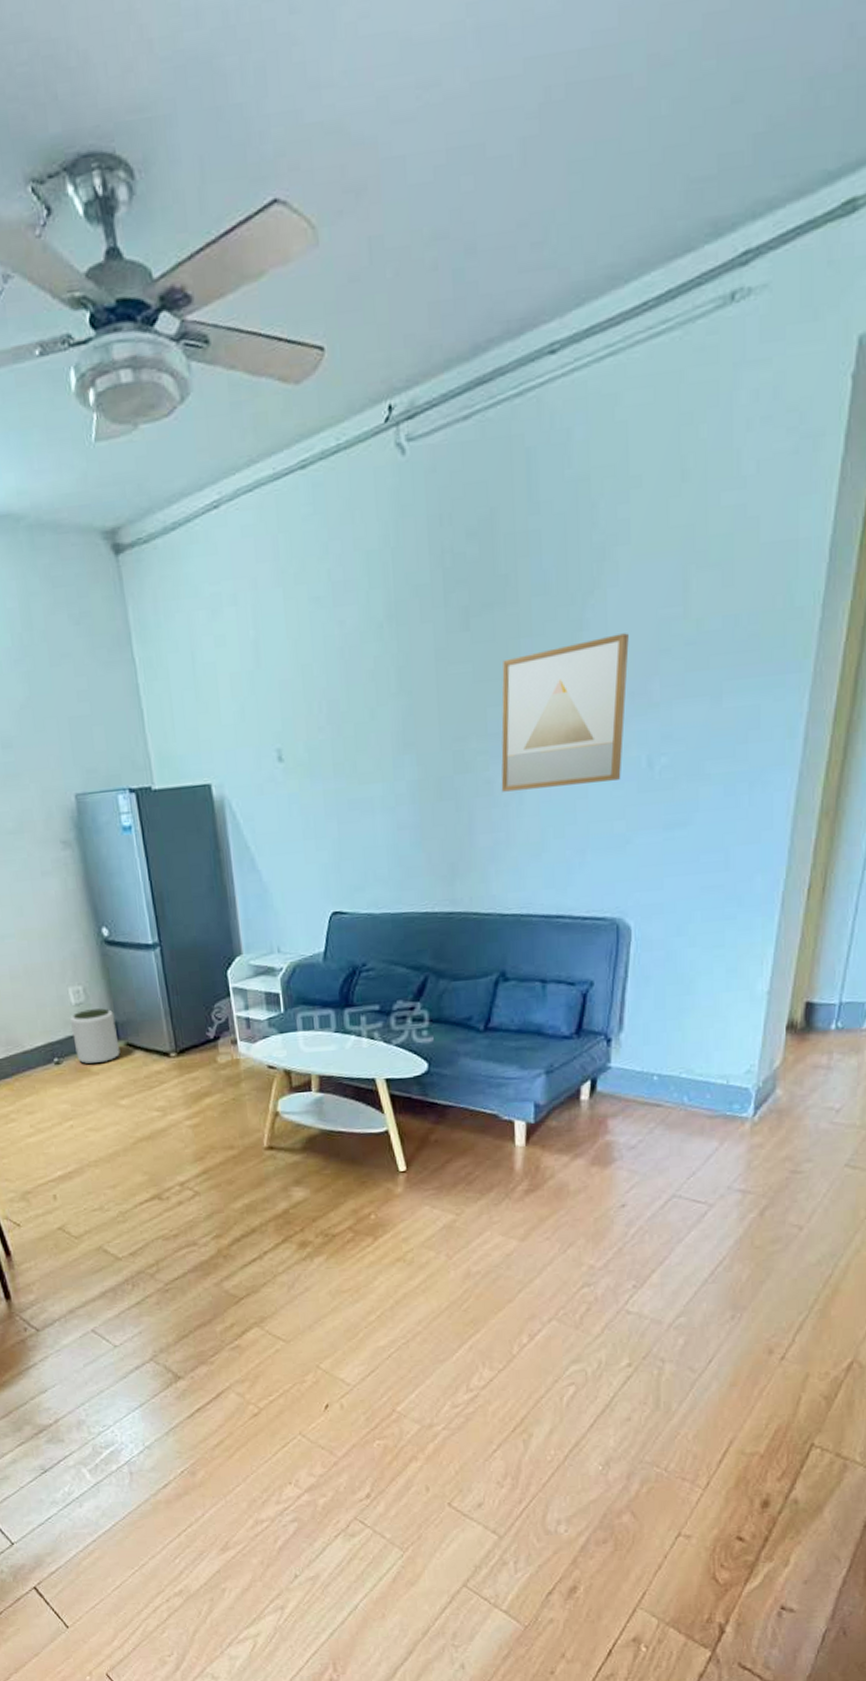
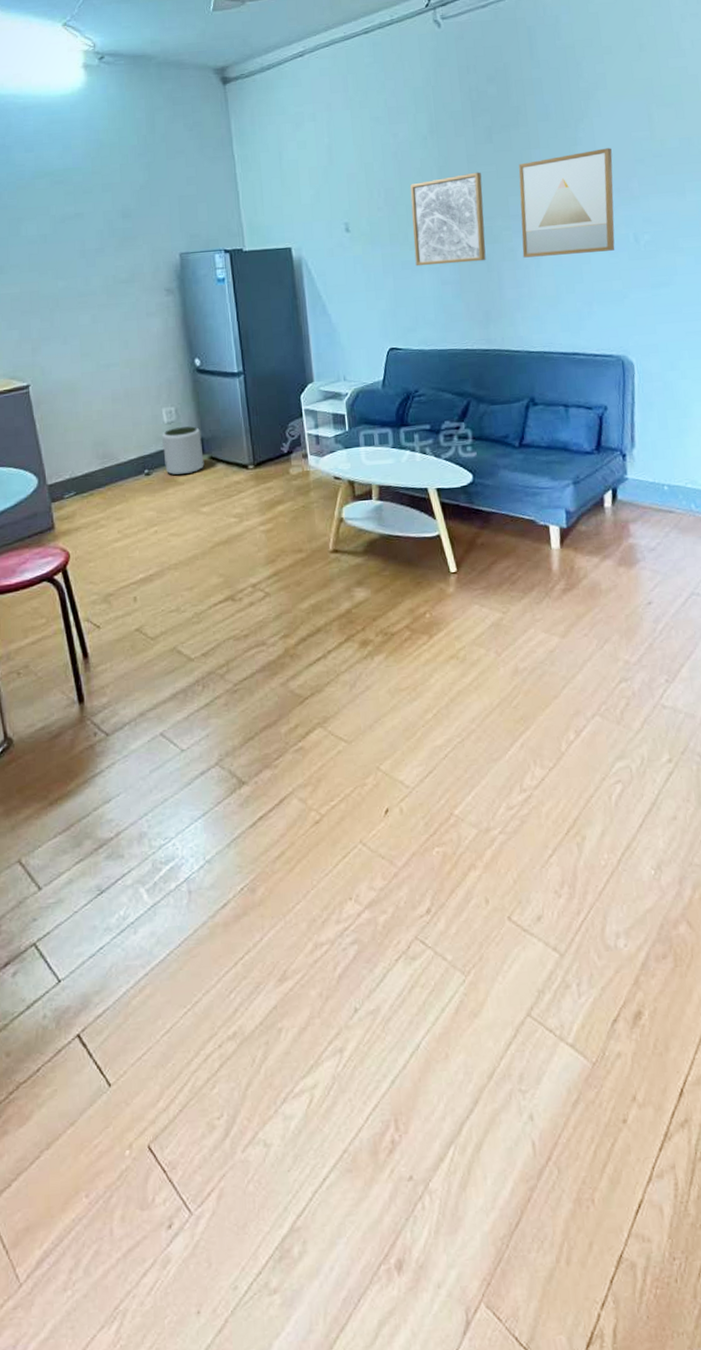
wall art: none [359,673,455,806] -> present [409,172,486,267]

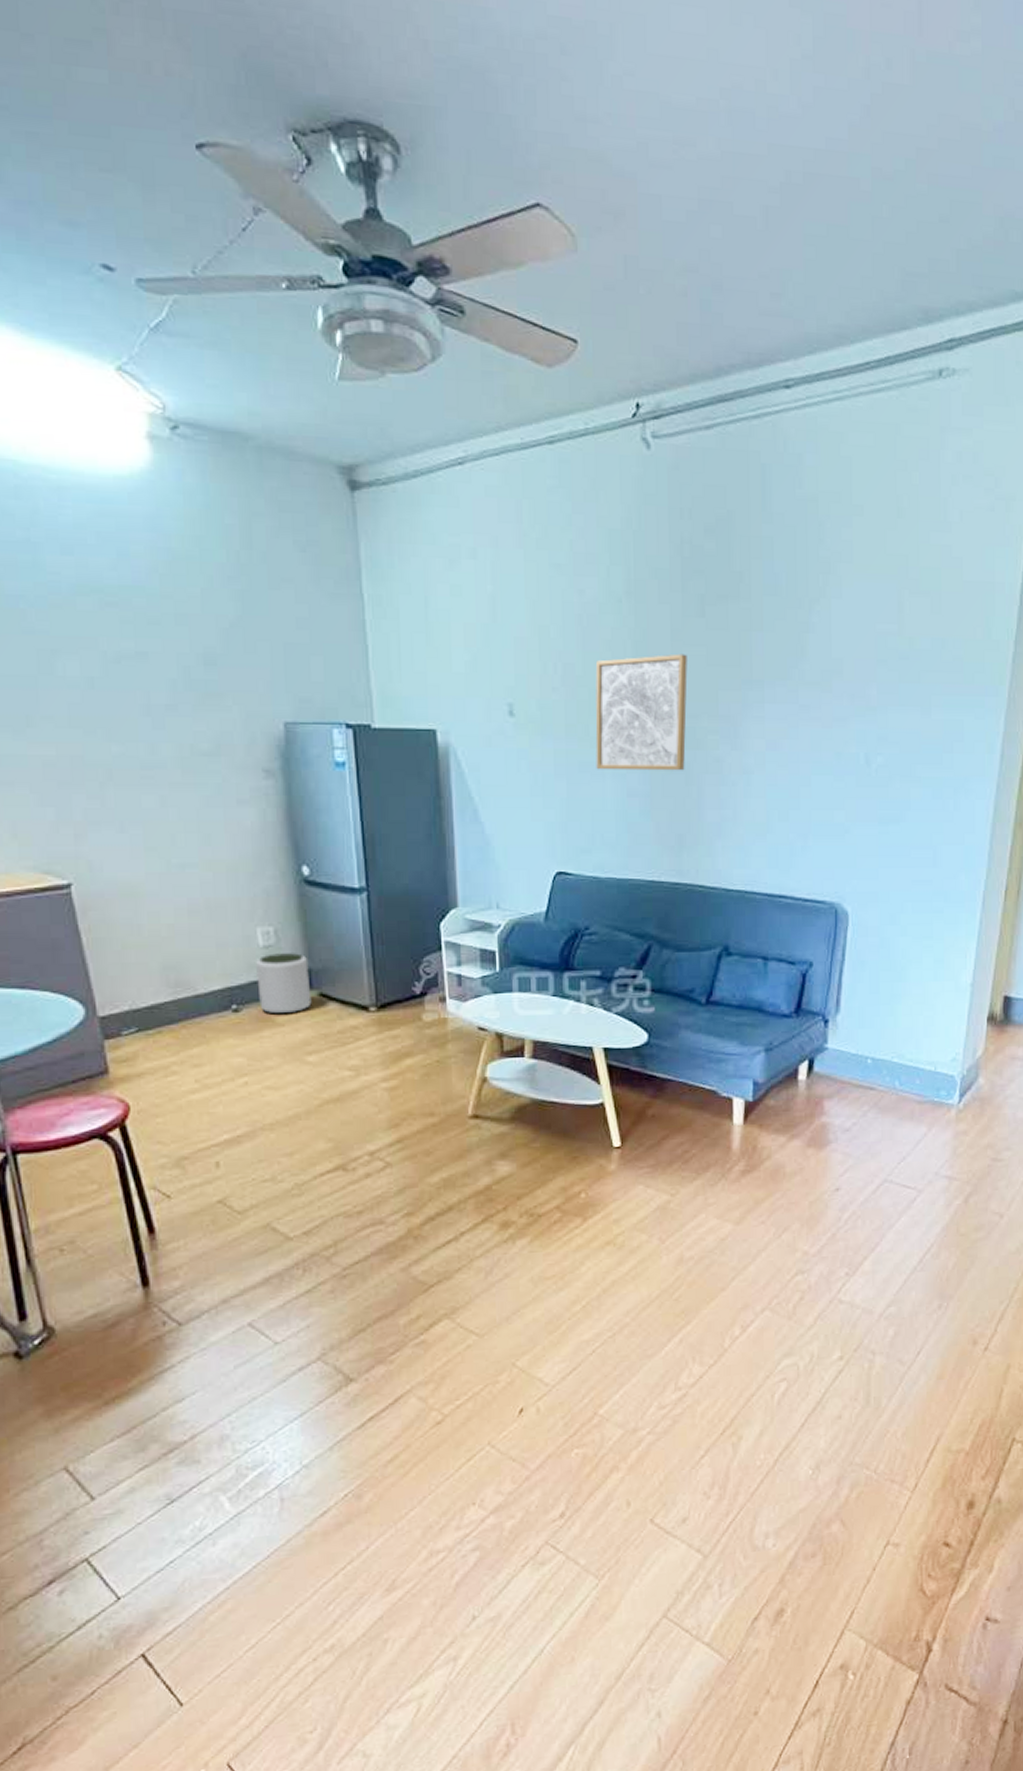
wall art: present [518,148,615,258] -> none [730,640,850,773]

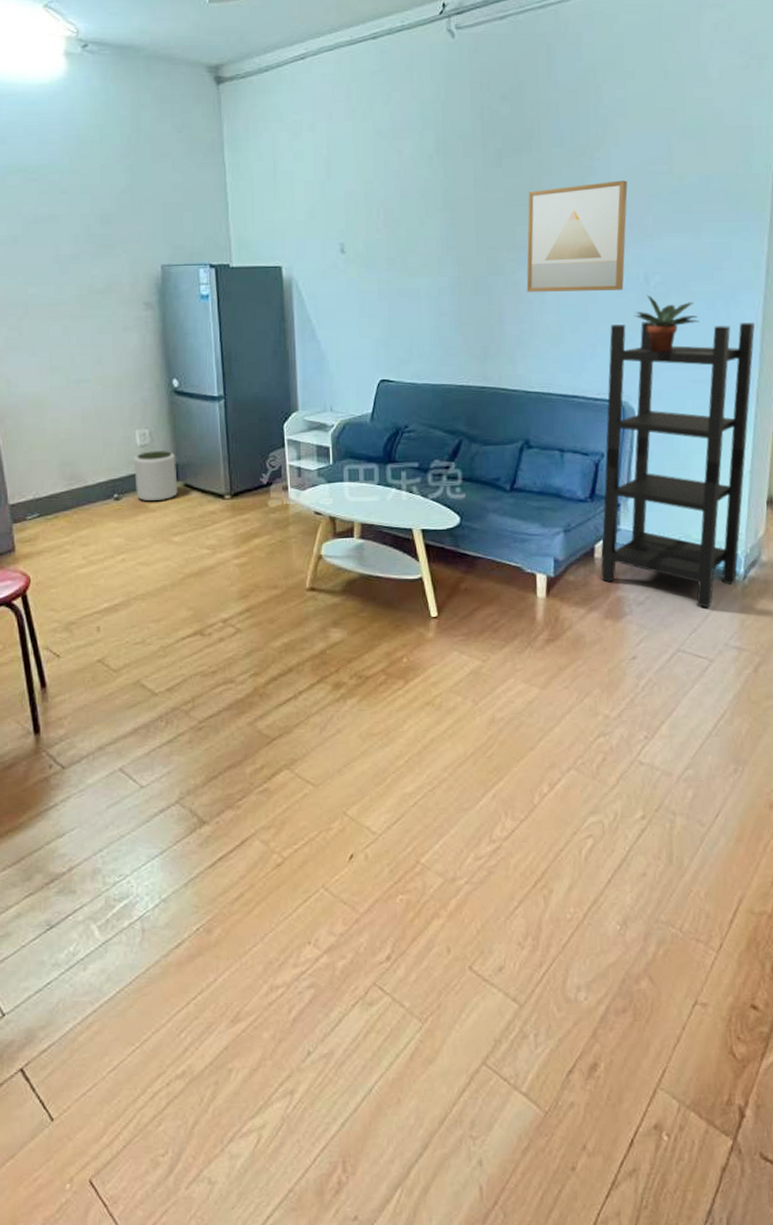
wall art: present [595,653,688,771] -> none [411,197,489,295]
wall art: none [730,640,850,773] -> present [526,180,628,292]
shelving unit: none [804,811,986,1135] -> present [601,321,755,608]
potted plant: none [852,779,924,847] -> present [634,294,699,352]

